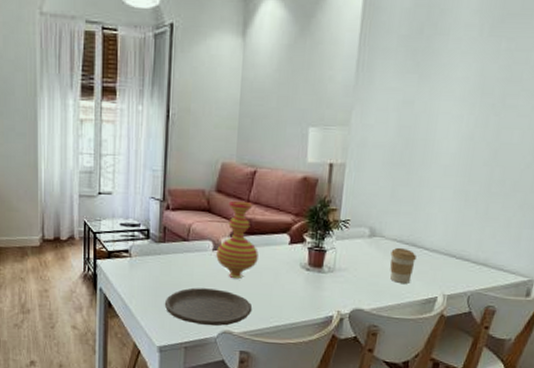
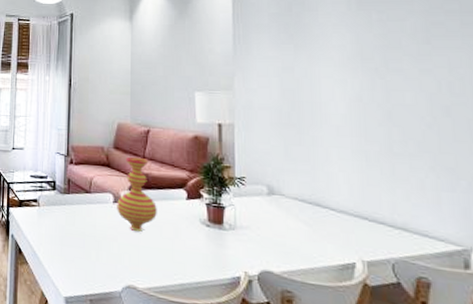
plate: present [164,287,253,326] -> none [69,238,155,280]
coffee cup: present [390,247,417,284] -> none [294,206,324,246]

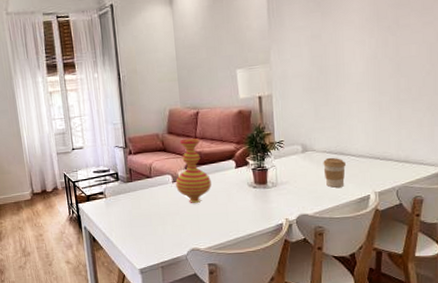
coffee cup: none [294,206,324,246] -> present [323,157,347,188]

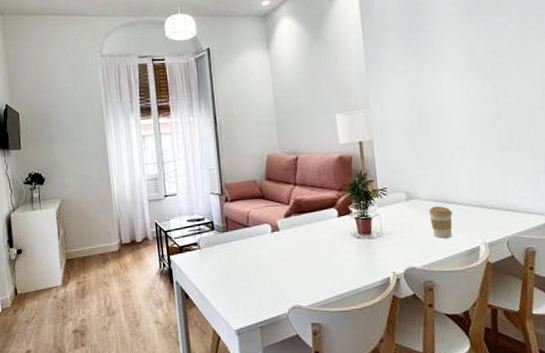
vase: present [175,138,211,203] -> none [275,184,313,255]

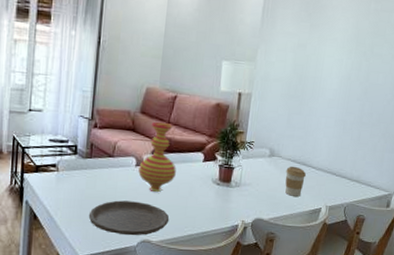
plate: none [235,267,316,303] -> present [88,200,170,236]
vase: none [275,184,313,255] -> present [138,121,176,192]

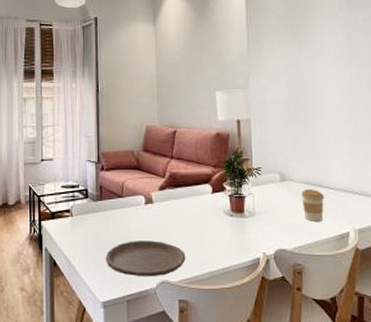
vase: present [138,121,176,192] -> none [148,157,186,229]

